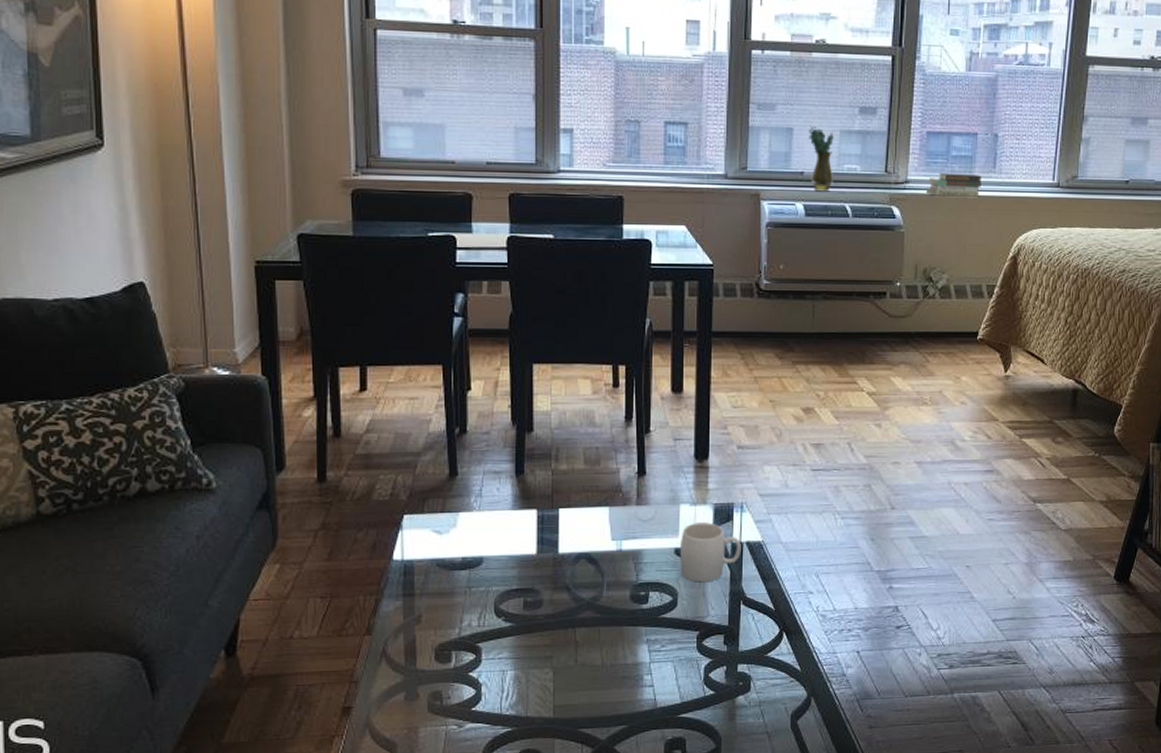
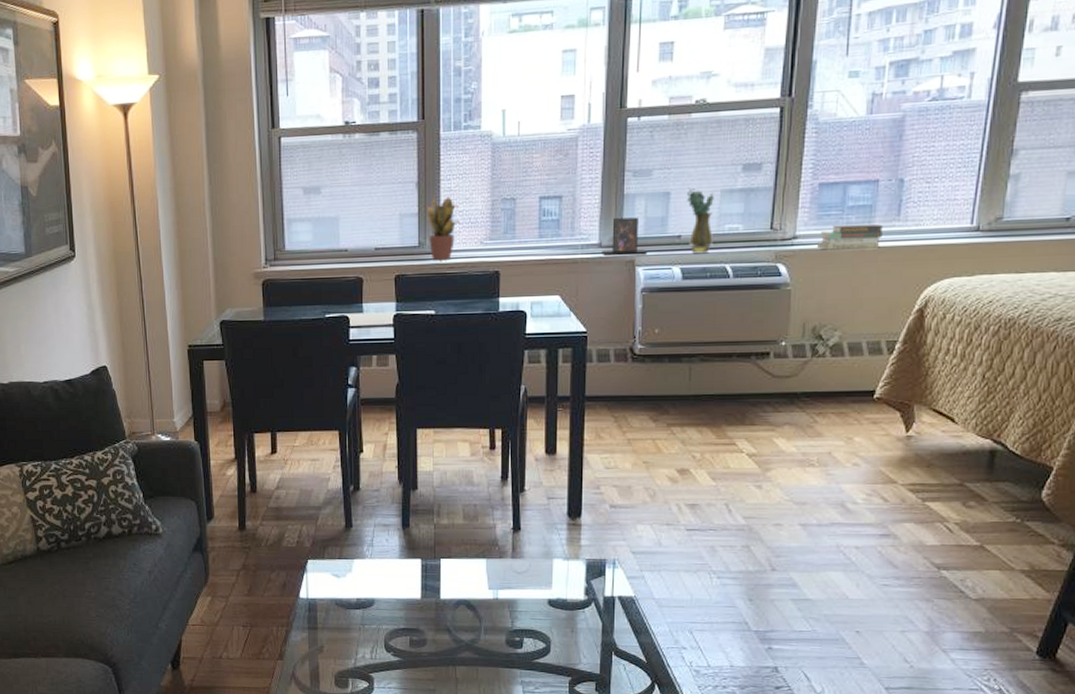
potted plant: none [544,109,581,181] -> present [426,195,460,261]
mug: present [679,522,741,583] -> none [552,576,613,632]
photo frame: none [727,150,772,189] -> present [601,217,648,257]

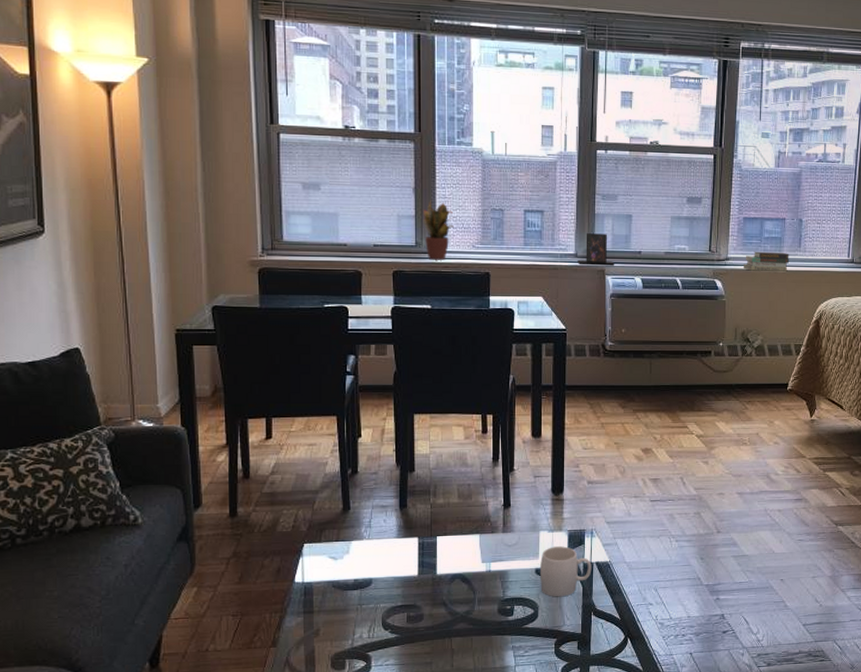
mug: none [552,576,613,632] -> present [539,546,592,597]
vase: present [687,187,714,254] -> none [645,212,666,268]

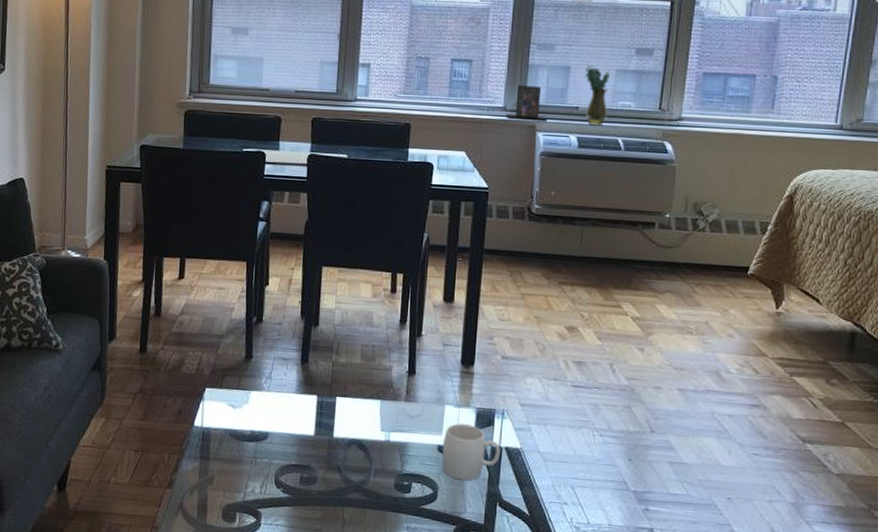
potted plant: present [423,200,454,260] -> none [345,47,377,109]
vase: none [645,212,666,268] -> present [585,64,610,126]
books: present [743,251,789,272] -> none [699,111,759,137]

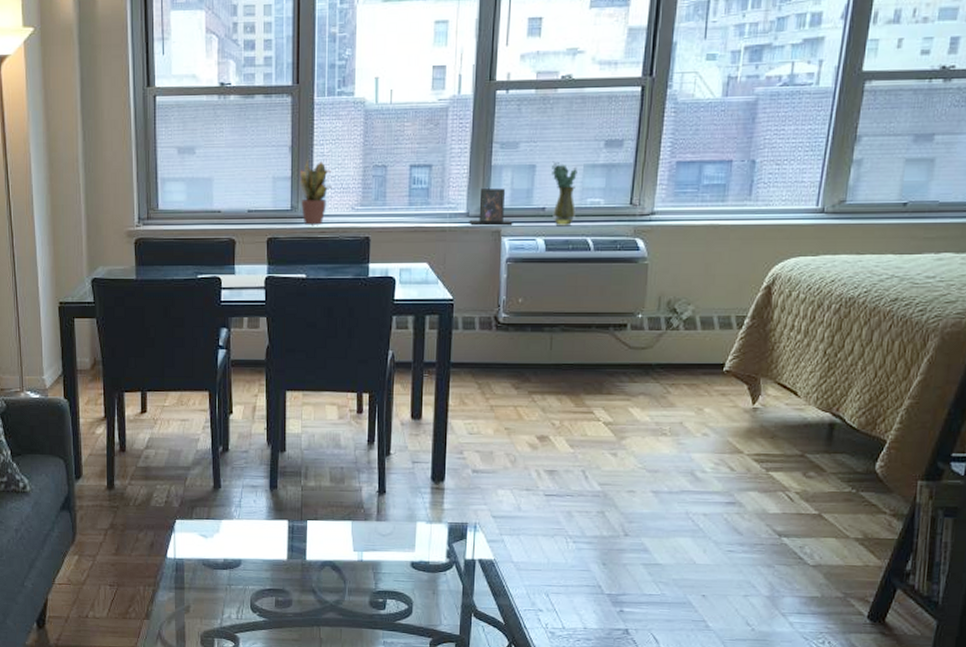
potted plant: none [345,47,377,109] -> present [299,159,332,225]
mug: present [442,423,501,481] -> none [415,539,474,594]

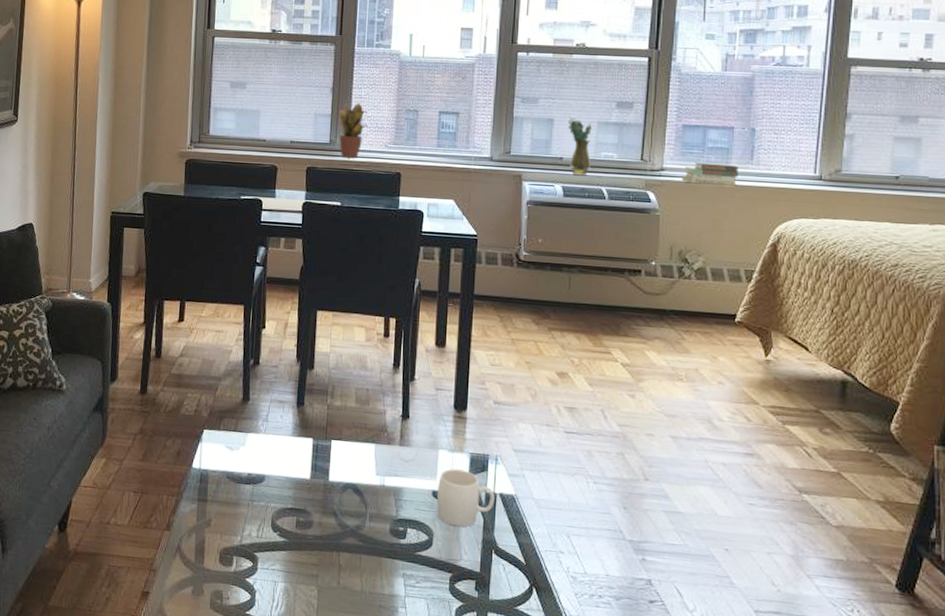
mug: none [415,539,474,594] -> present [436,468,495,527]
photo frame: present [469,188,513,226] -> none [492,137,533,172]
books: none [672,202,735,228] -> present [681,162,738,187]

